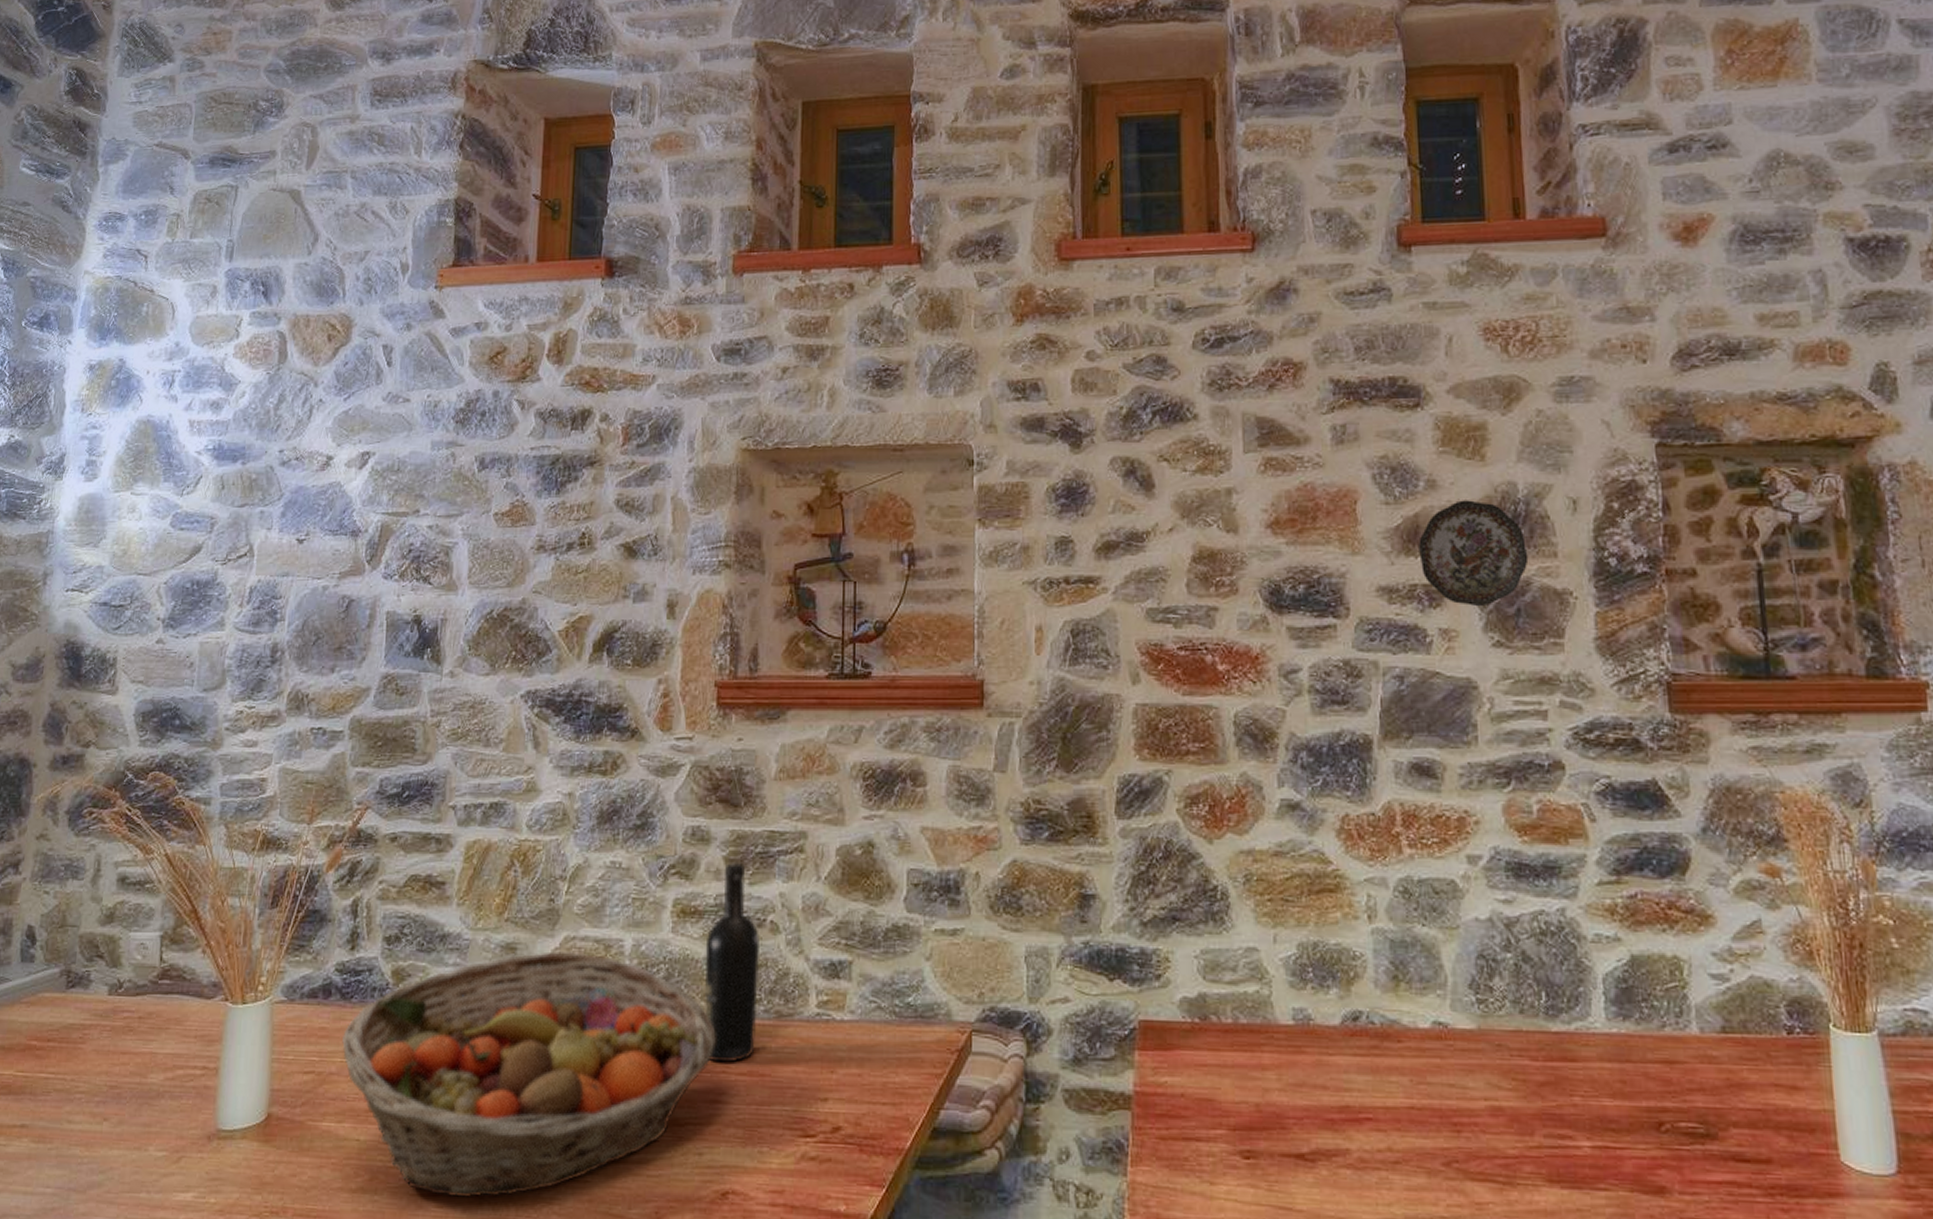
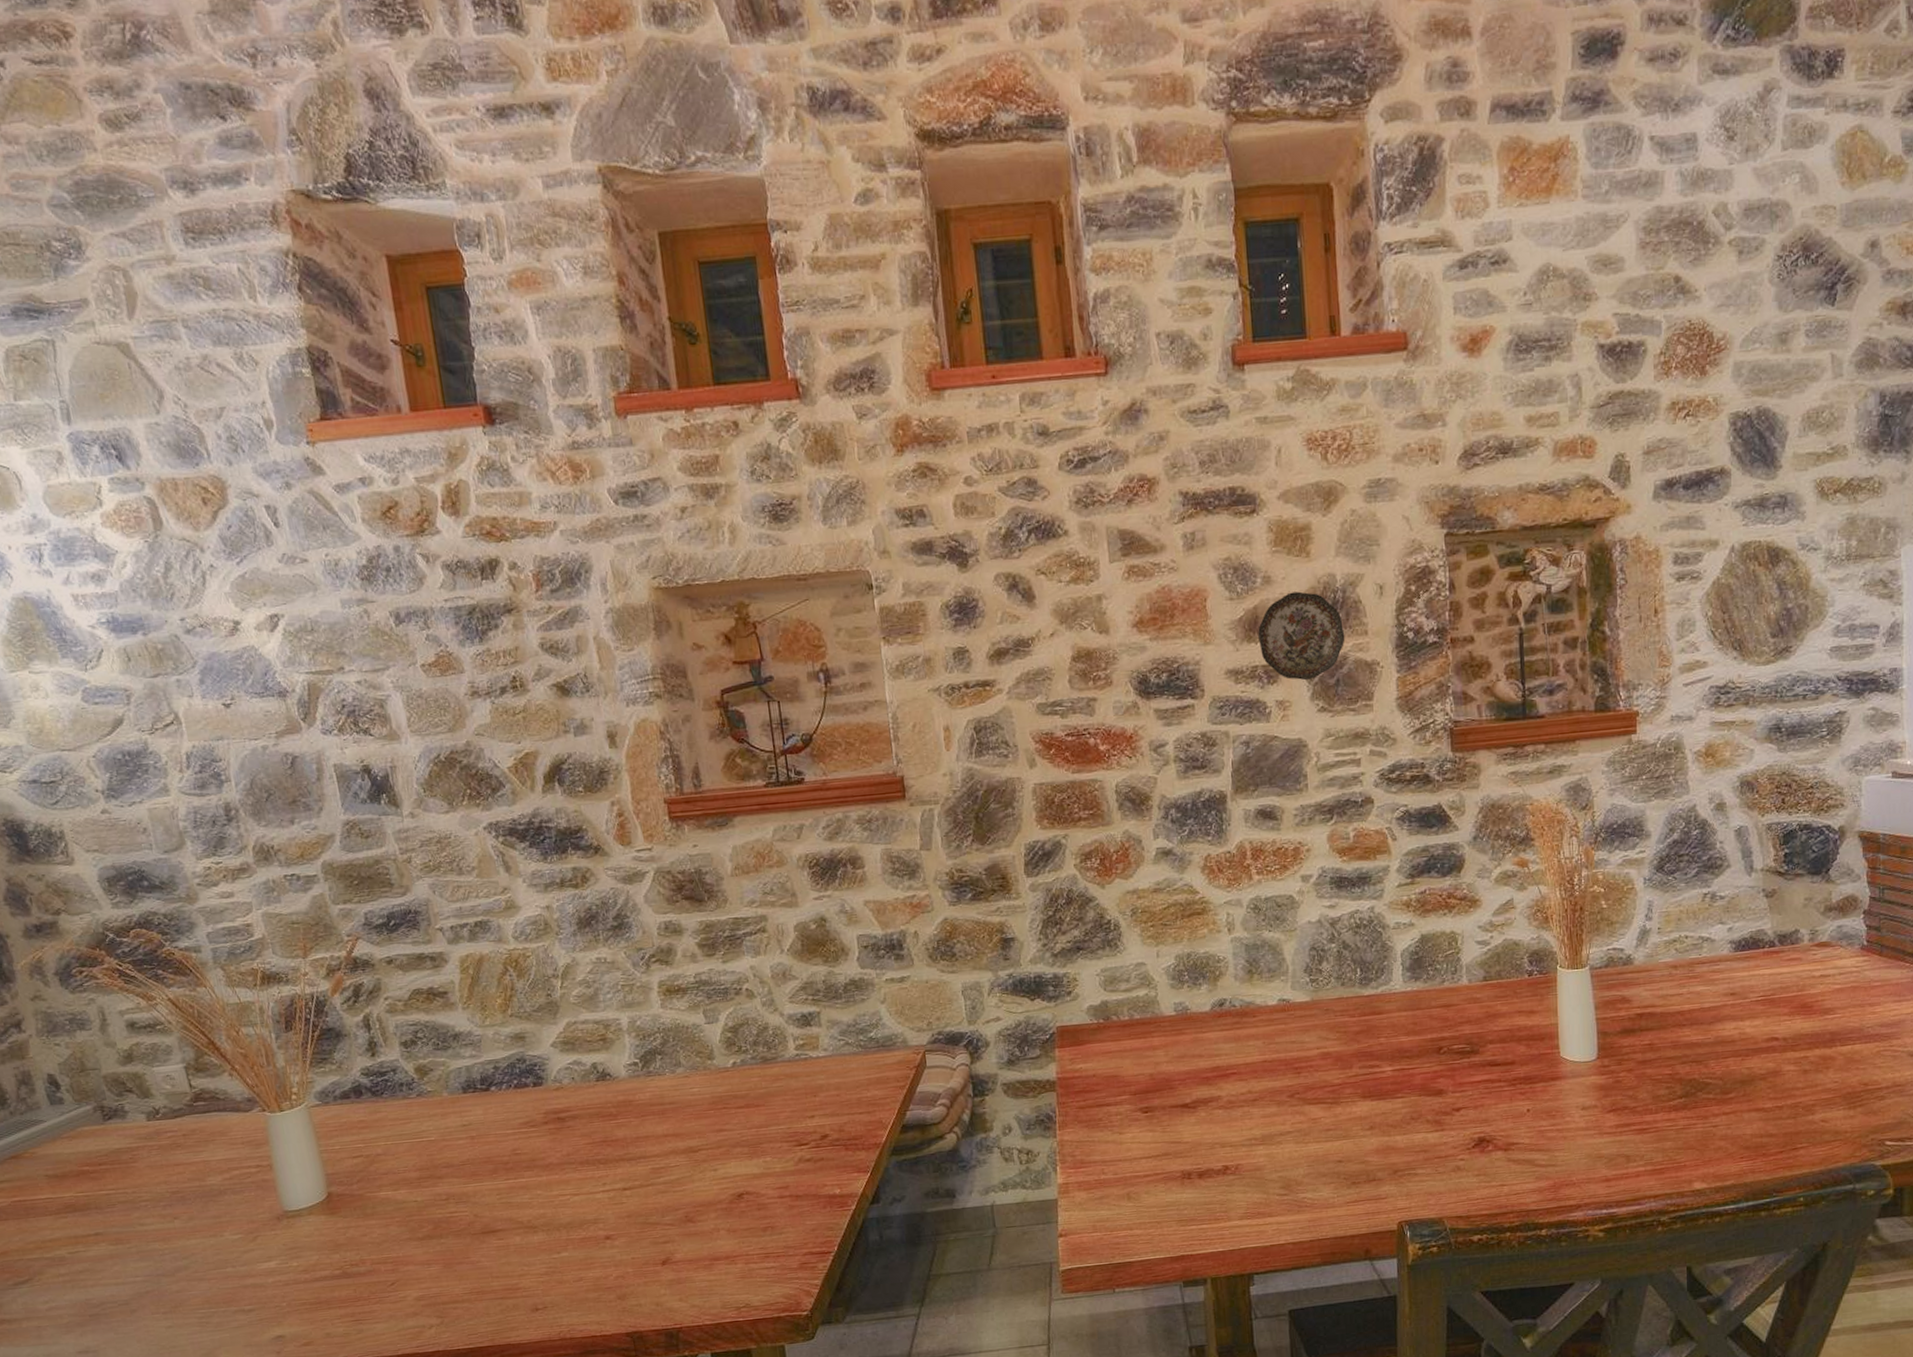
fruit basket: present [342,951,716,1199] -> none [381,1033,714,1231]
wine bottle: present [704,861,759,1063] -> none [692,945,748,1102]

